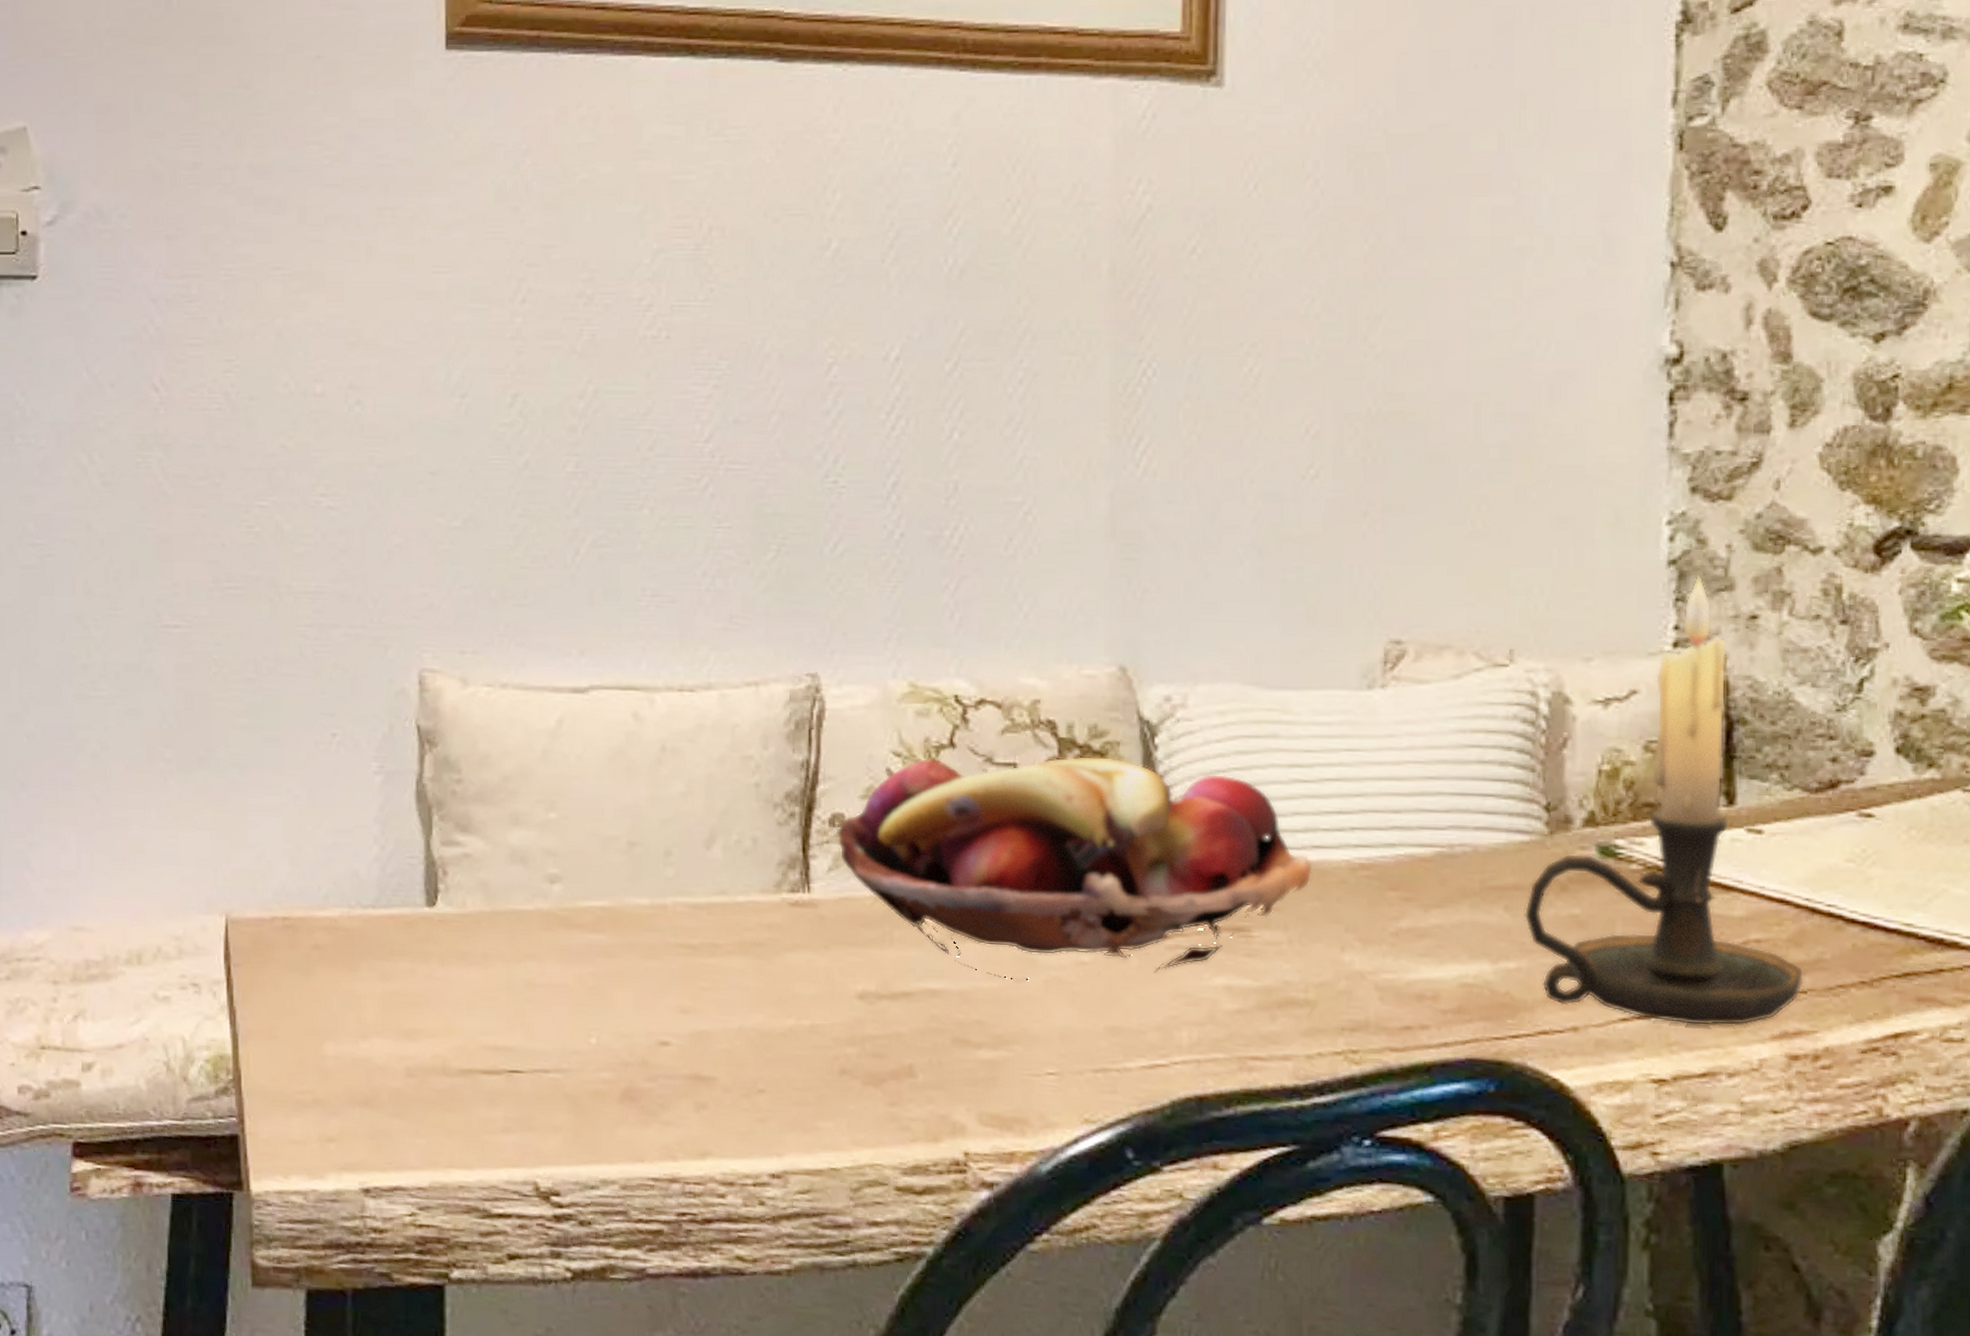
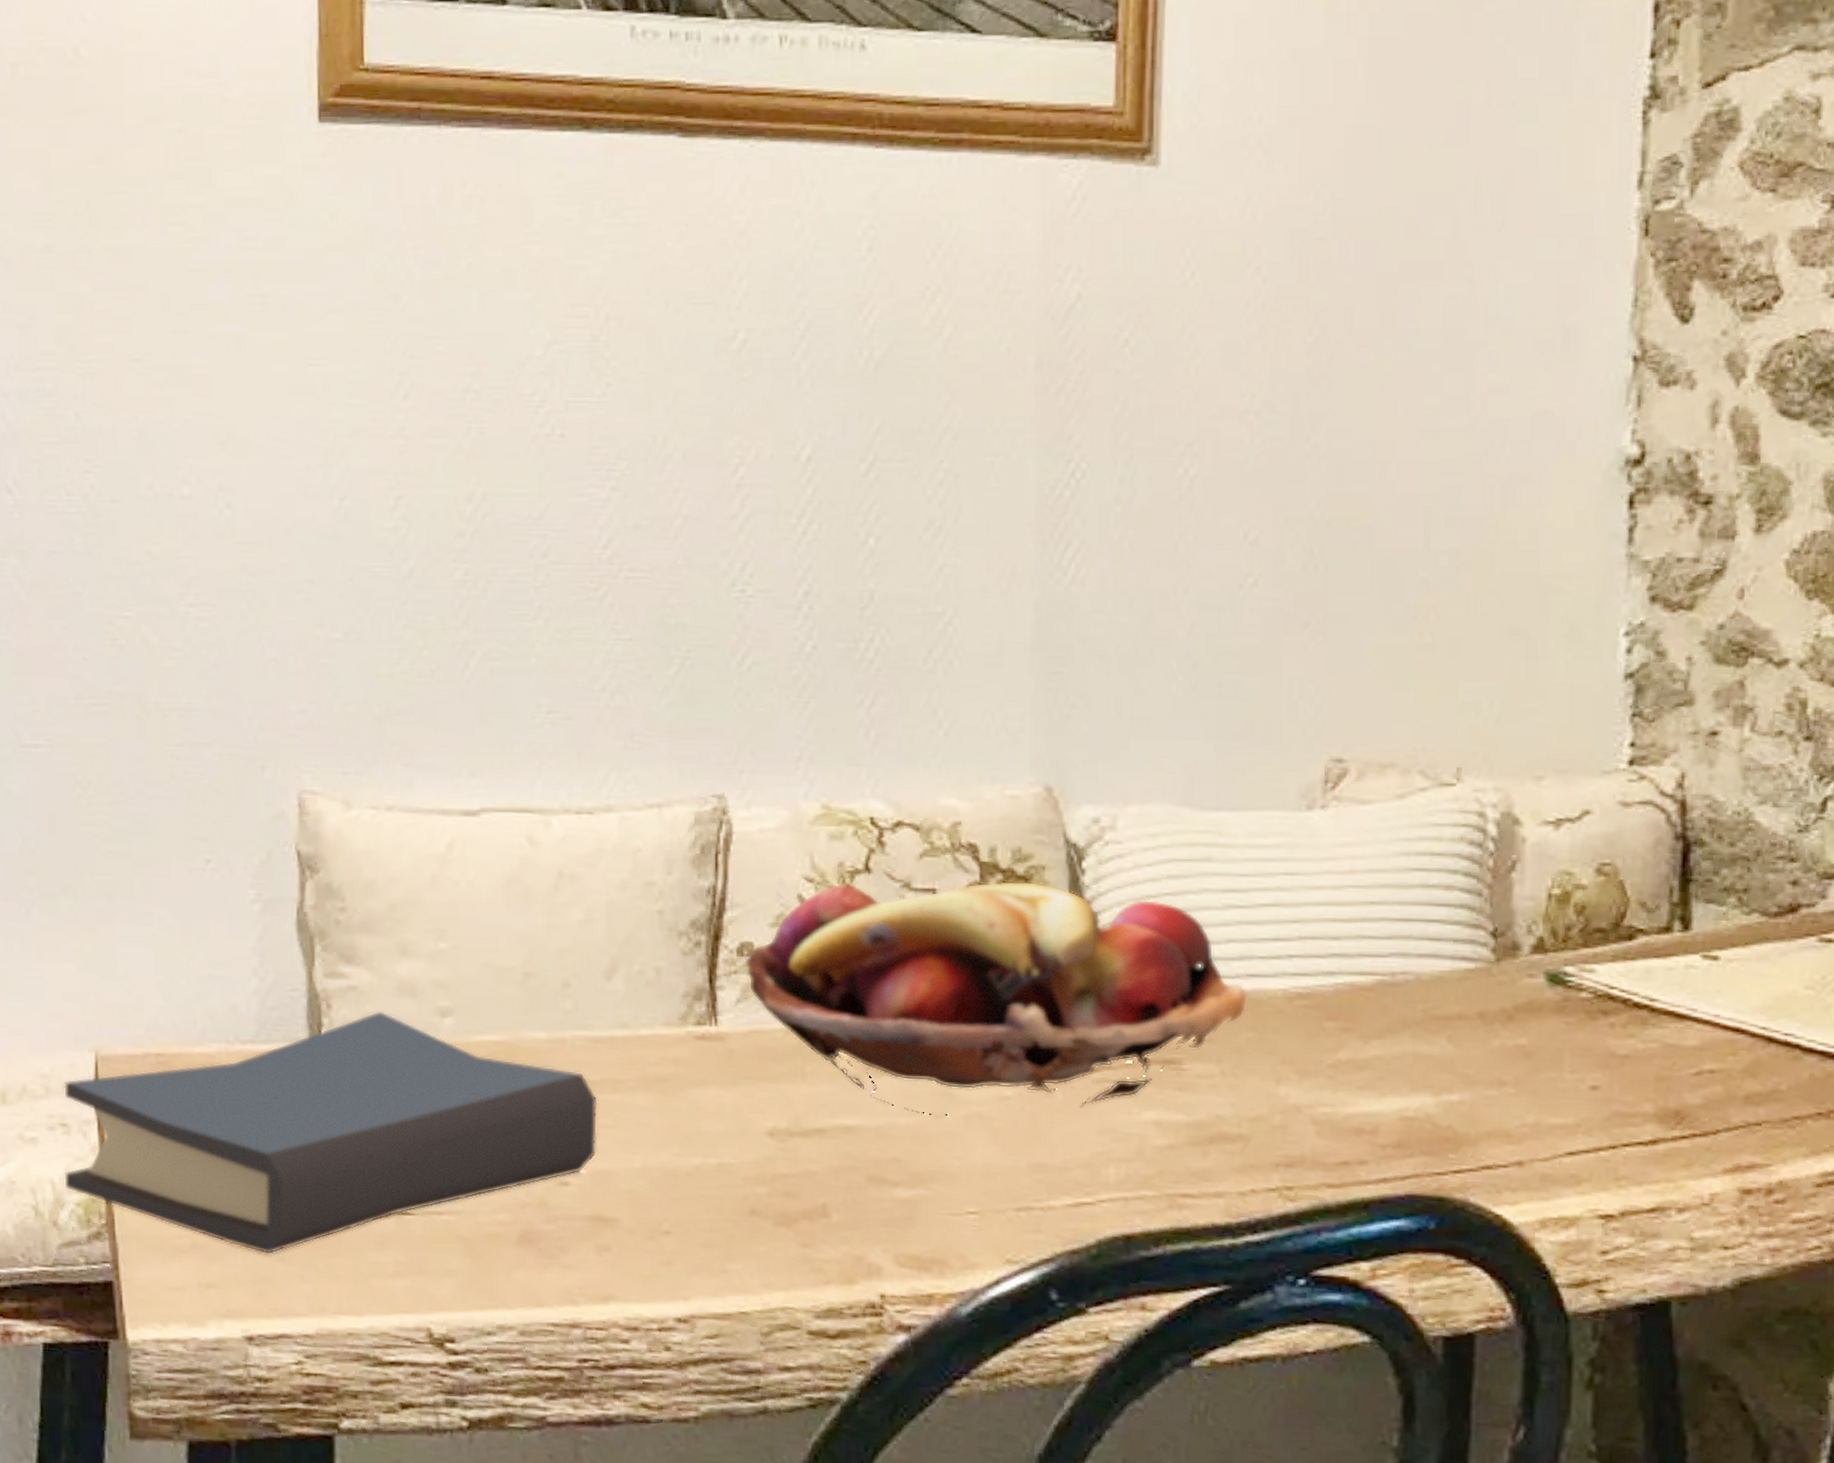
hardback book: none [193,877,697,1110] -> present [63,1011,598,1255]
candle holder: present [1523,576,1803,1026] -> none [1468,690,1758,1160]

